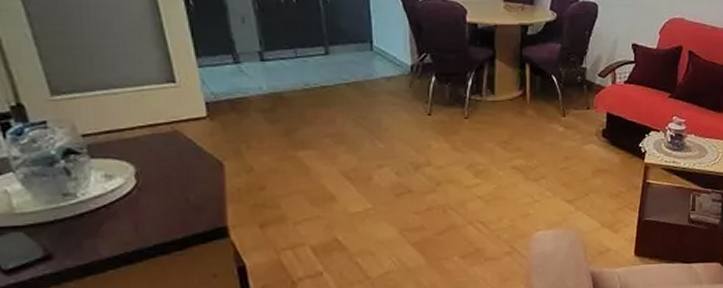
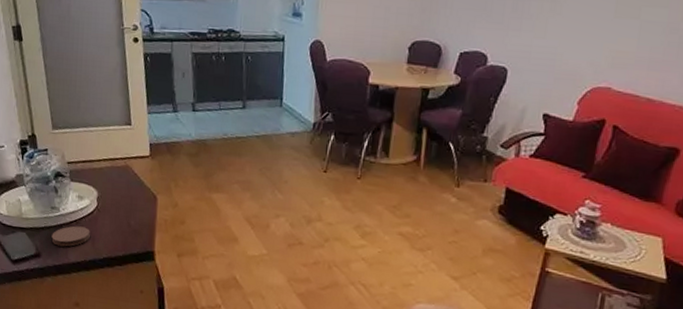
coaster: none [68,212,130,241] -> present [51,225,90,247]

